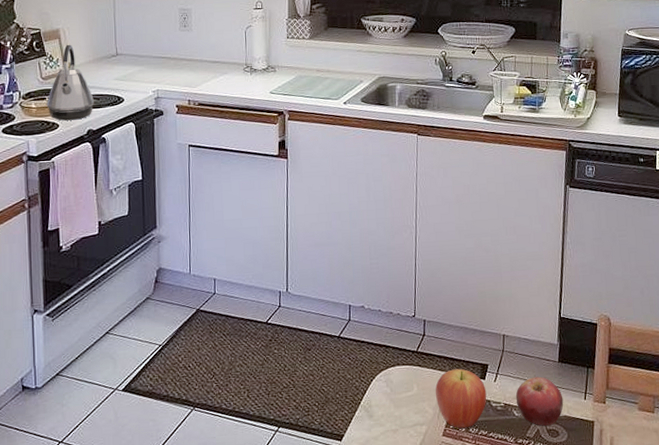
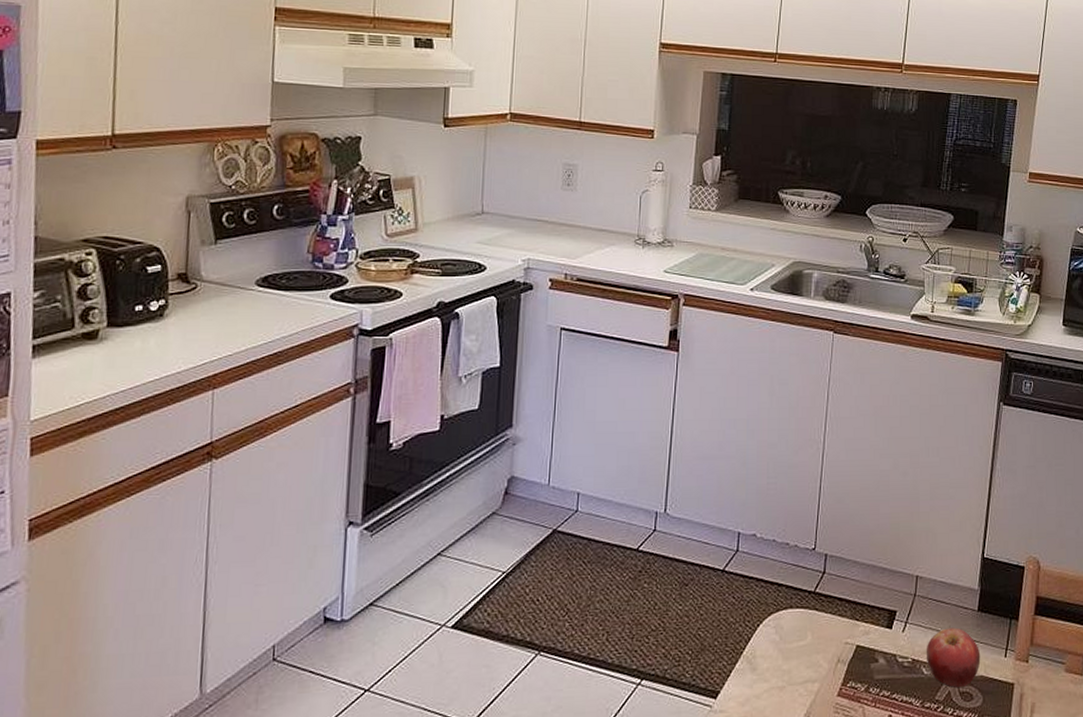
kettle: present [46,44,94,121] -> none [389,196,449,289]
fruit: present [435,368,487,429] -> none [832,614,893,688]

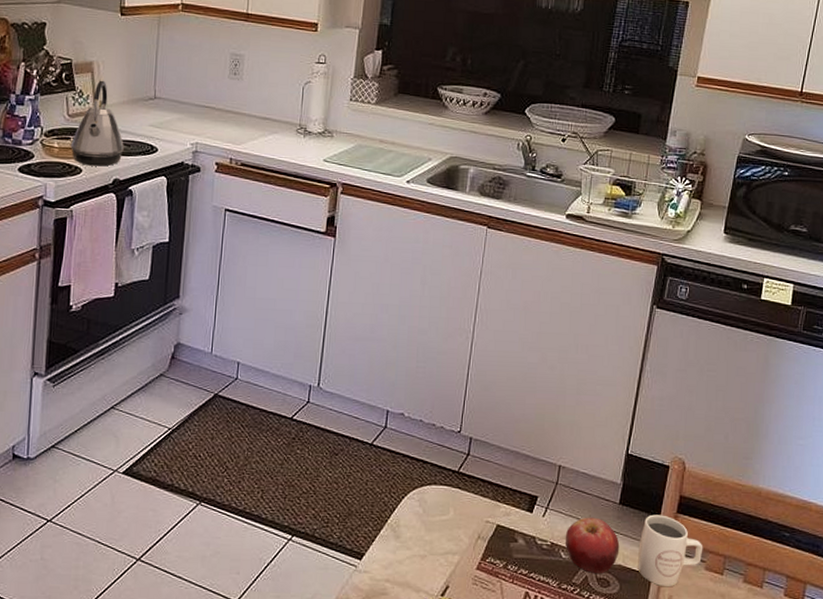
kettle: none [389,196,449,289] -> present [70,80,124,167]
mug: none [999,618,1062,695] -> present [638,514,703,587]

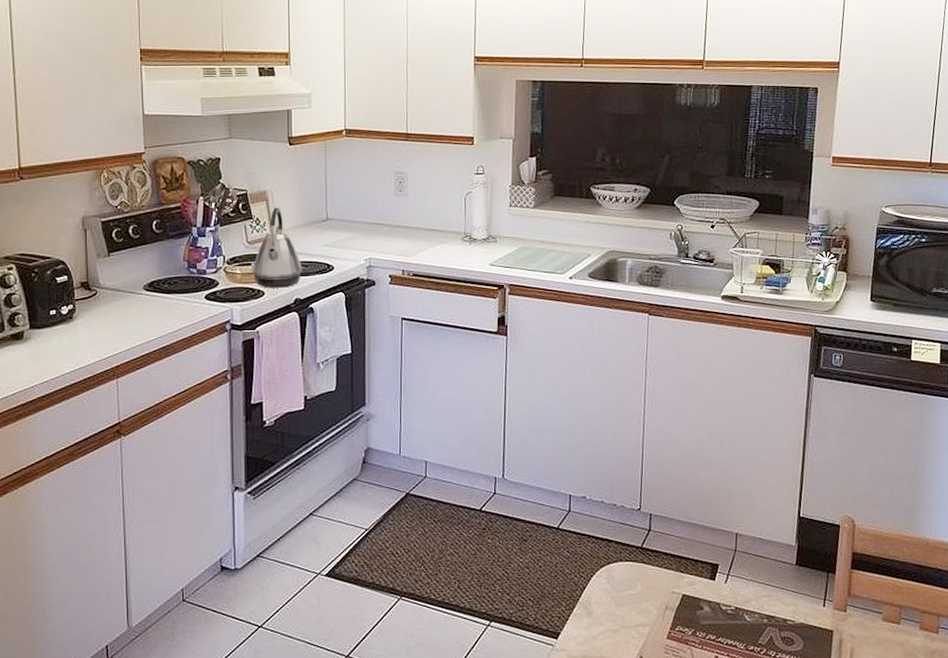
fruit: present [565,517,620,575] -> none [747,579,800,634]
mug: present [638,514,703,587] -> none [818,572,879,641]

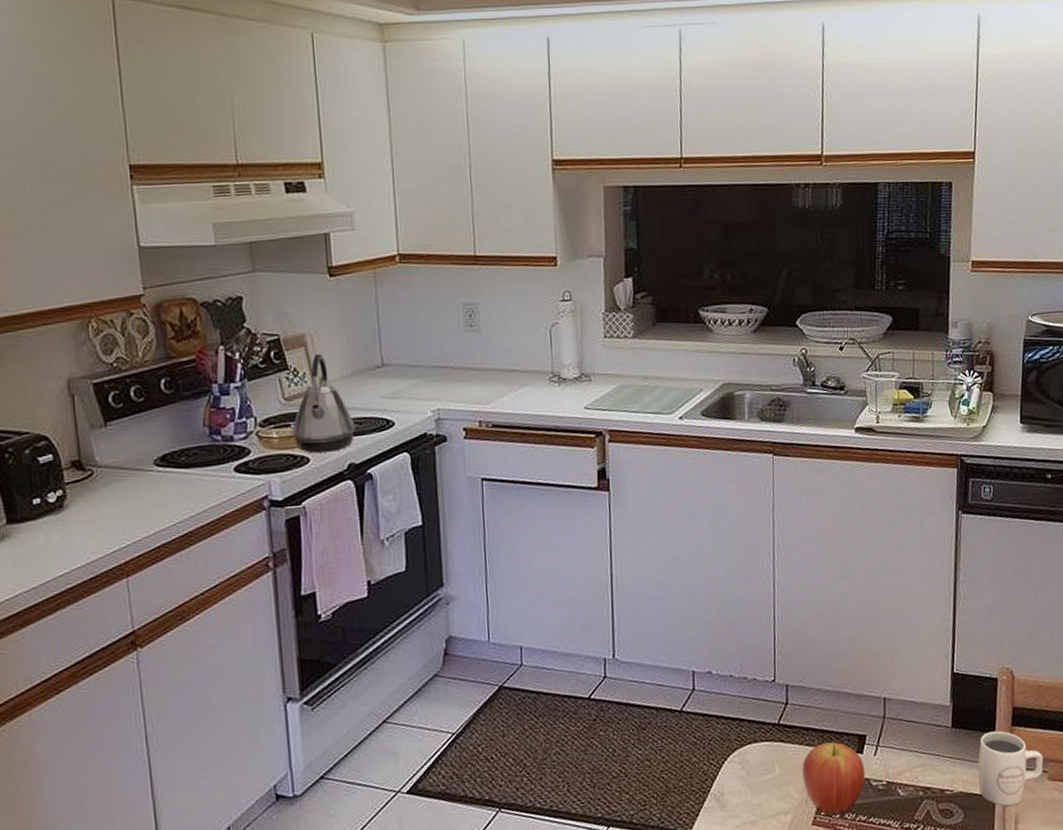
fruit: none [660,567,716,632] -> present [801,741,866,816]
mug: none [818,572,879,641] -> present [977,730,1044,807]

